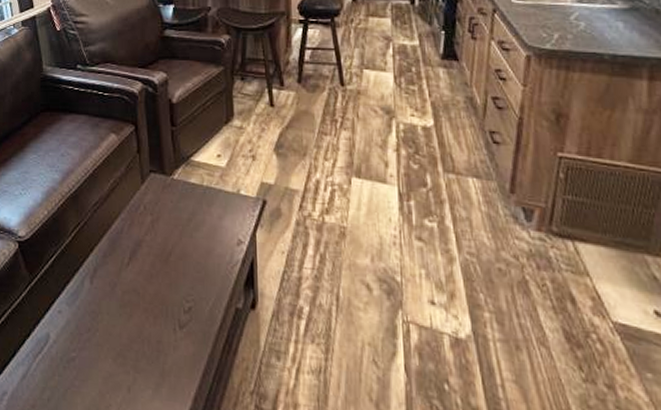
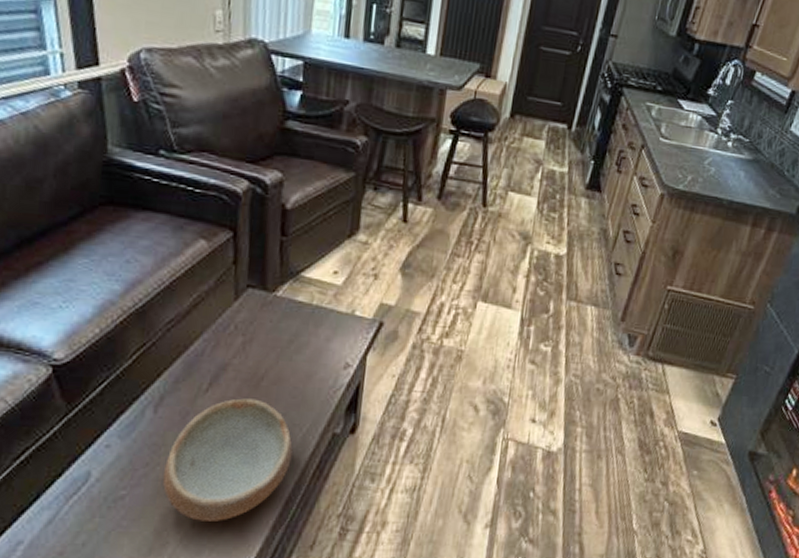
bowl: none [101,272,203,389] -> present [162,398,293,521]

